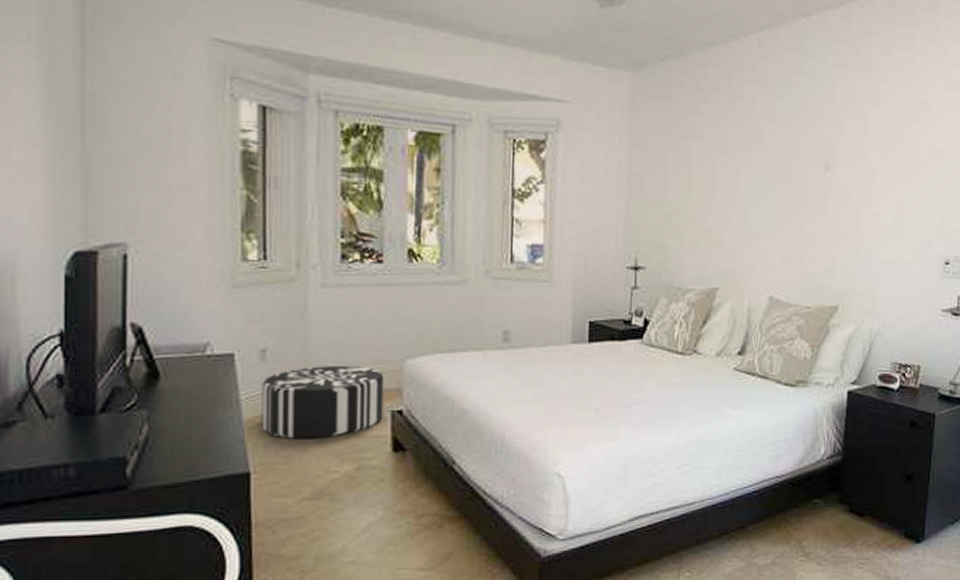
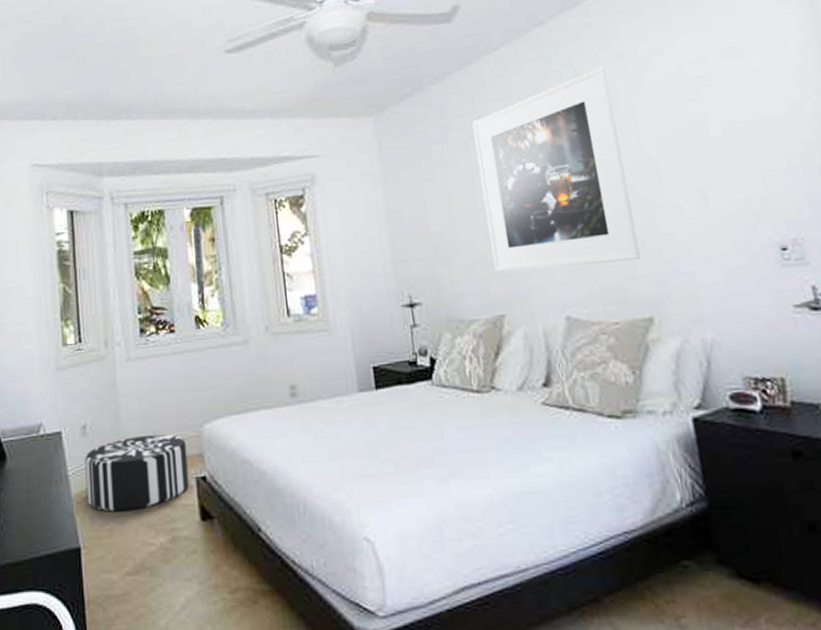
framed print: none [717,72,852,255] -> present [472,66,641,273]

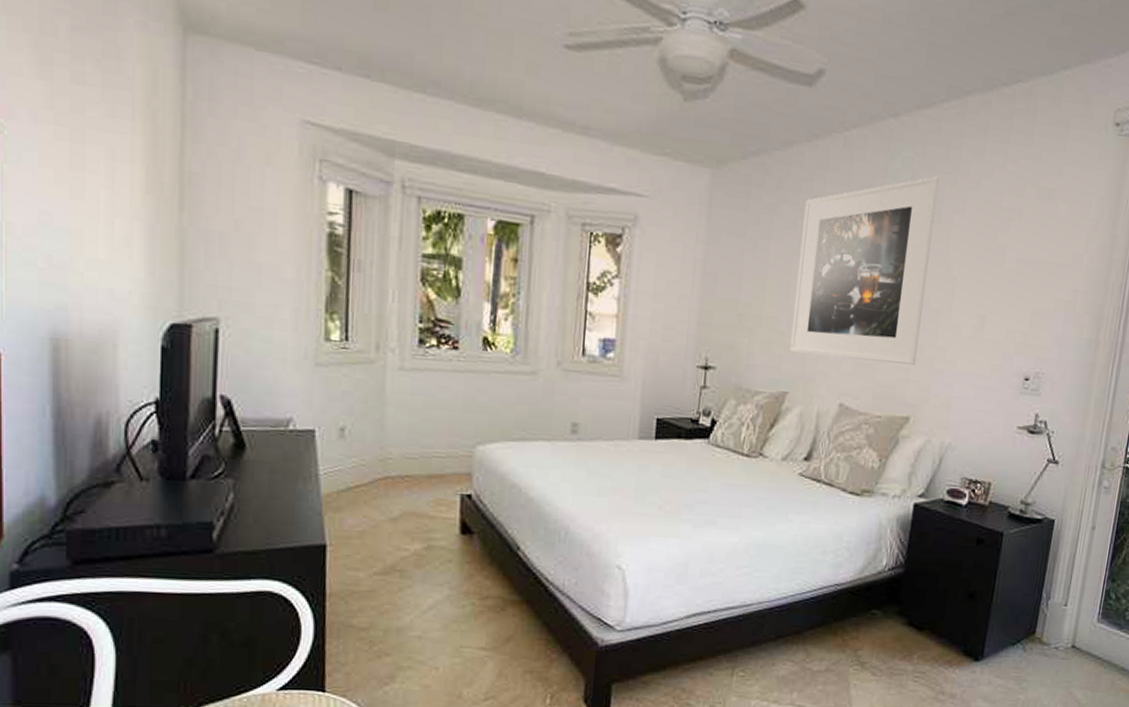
pouf: present [85,434,189,512] -> none [338,446,456,517]

